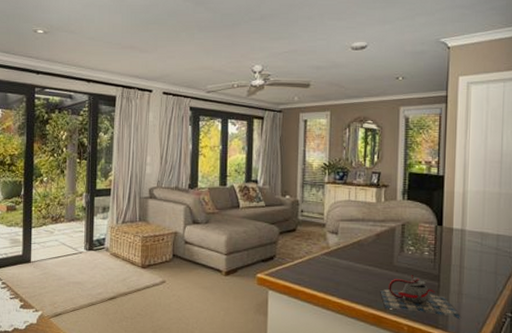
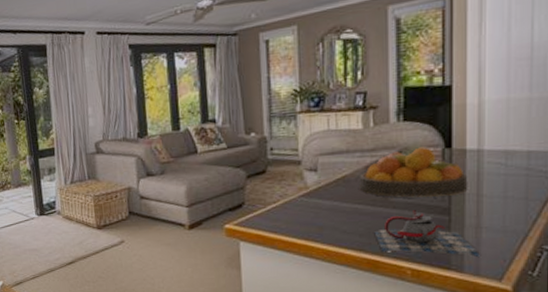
fruit bowl: none [370,223,454,265] -> present [359,147,468,198]

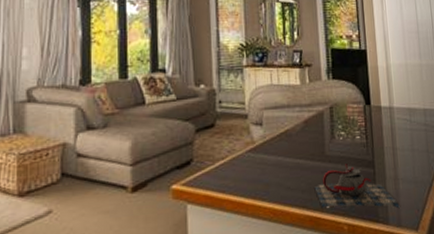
fruit bowl: present [359,147,468,198] -> none [299,103,386,152]

